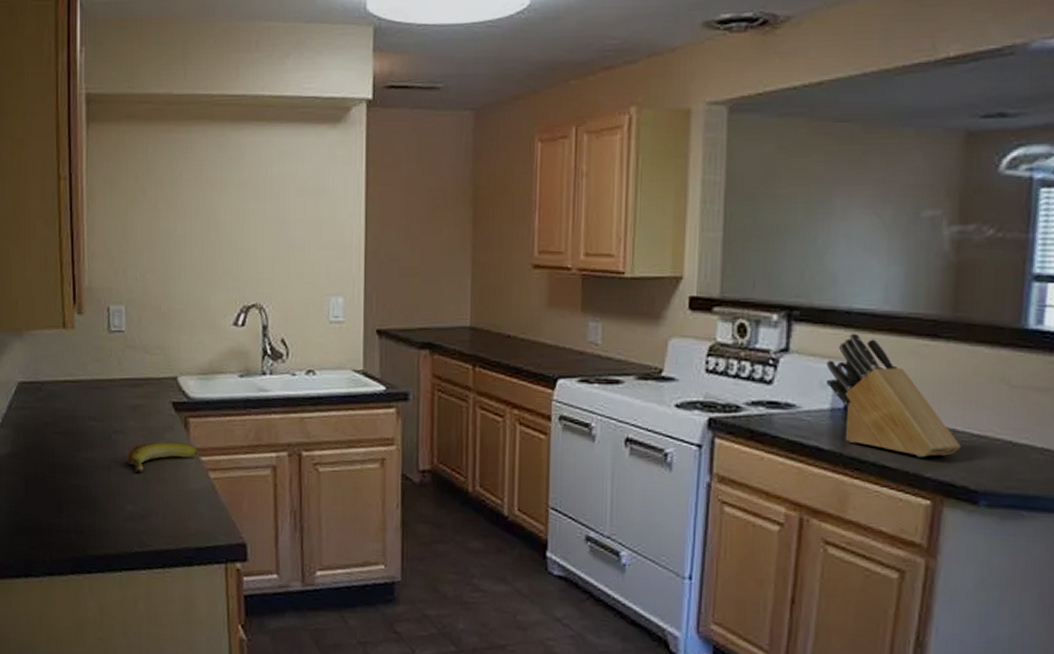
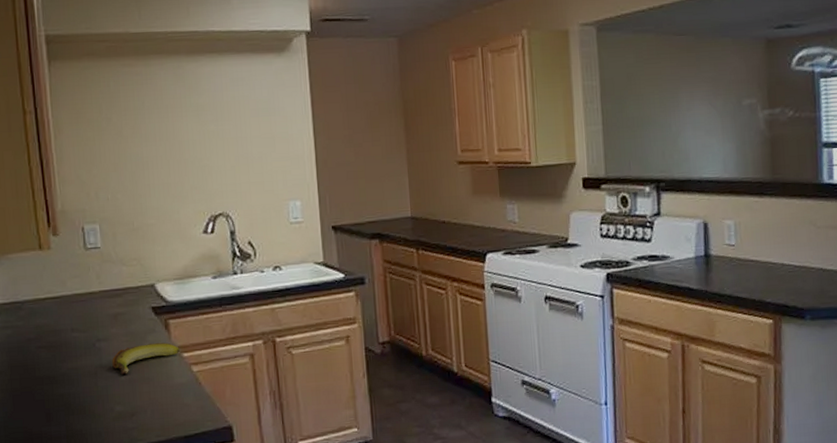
knife block: present [826,333,961,458] -> none [688,196,789,288]

